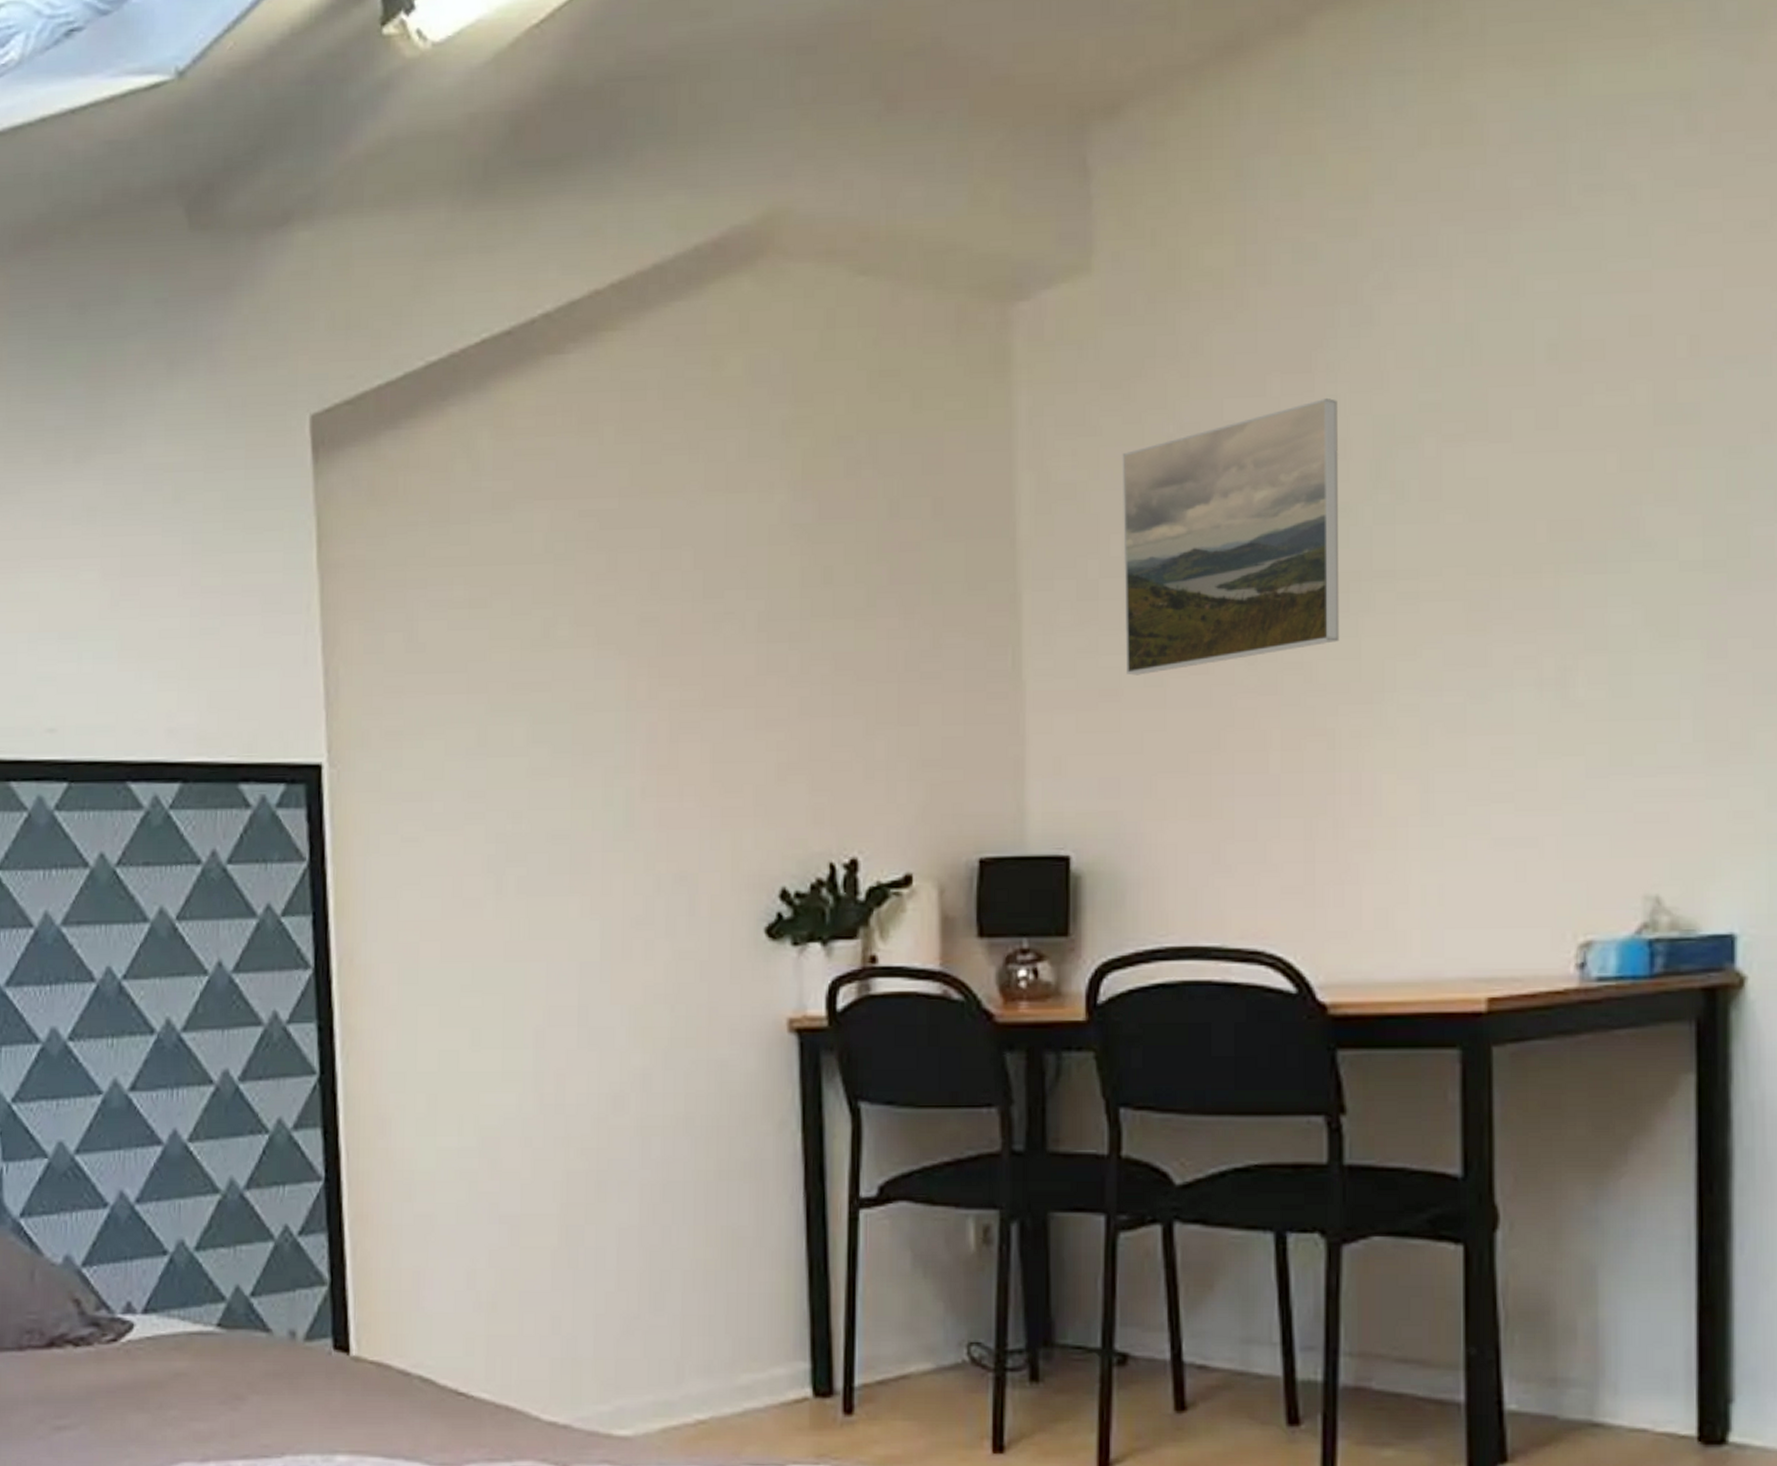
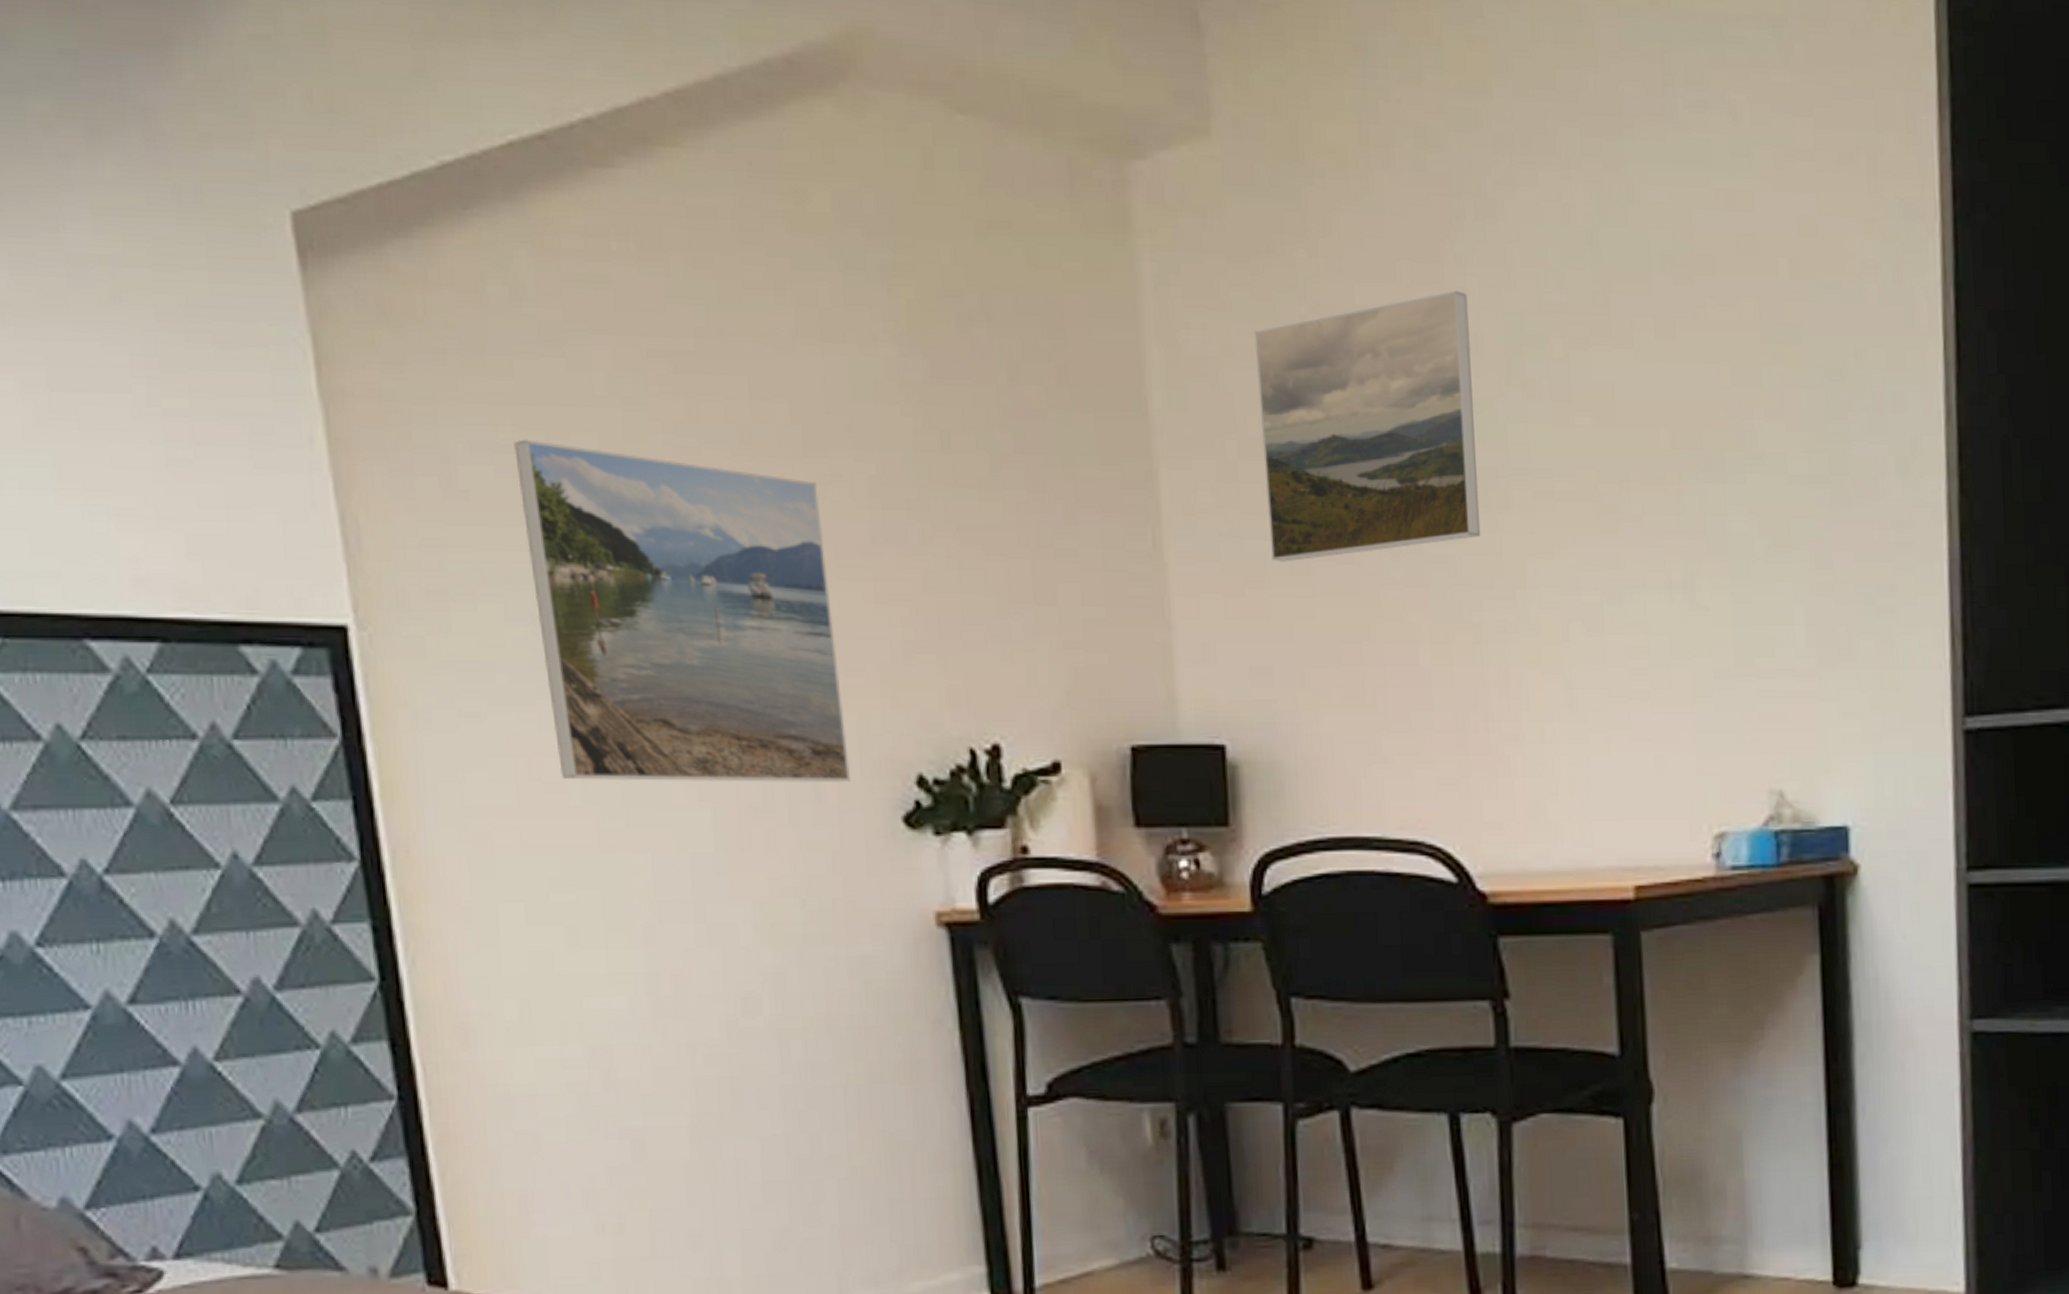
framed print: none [465,595,723,898] -> present [514,439,852,783]

